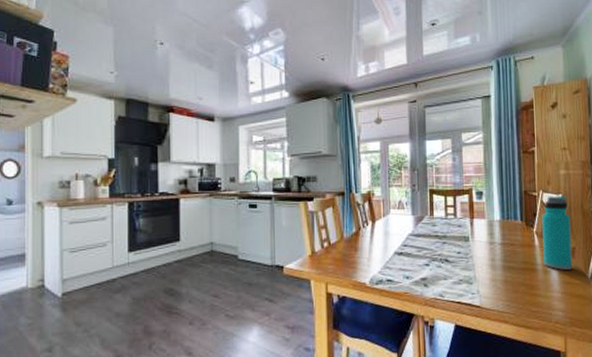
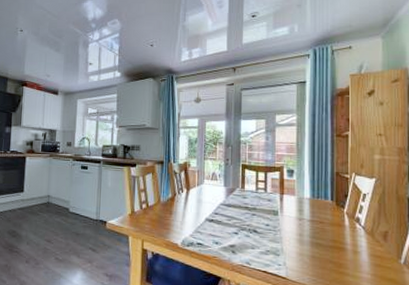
water bottle: present [542,196,573,270] -> none [353,179,384,253]

